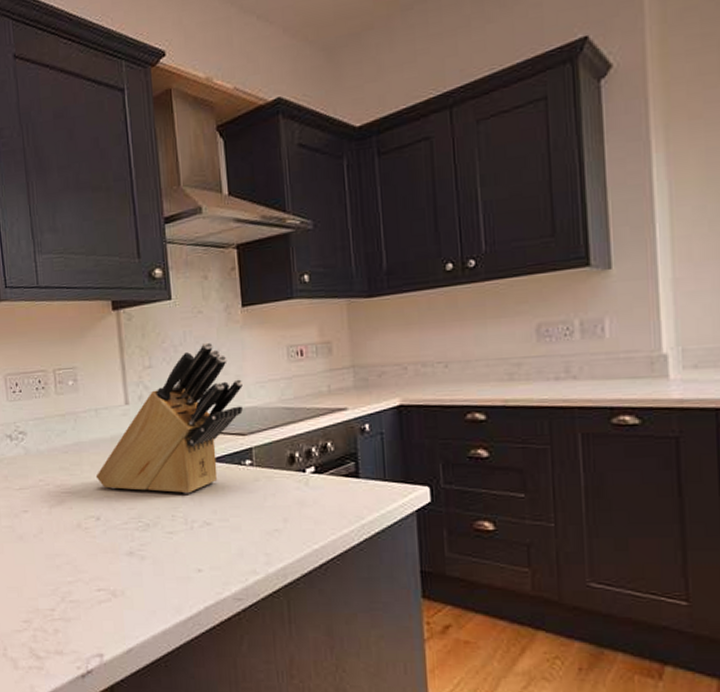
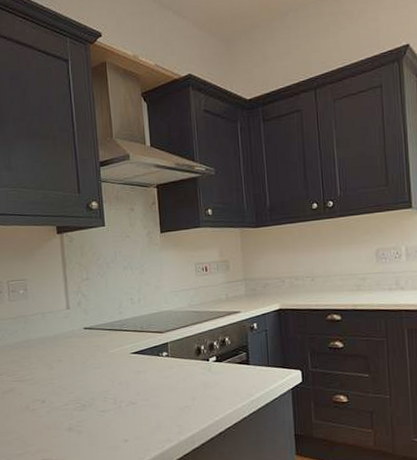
knife block: present [95,342,244,494] -> none [42,260,162,380]

